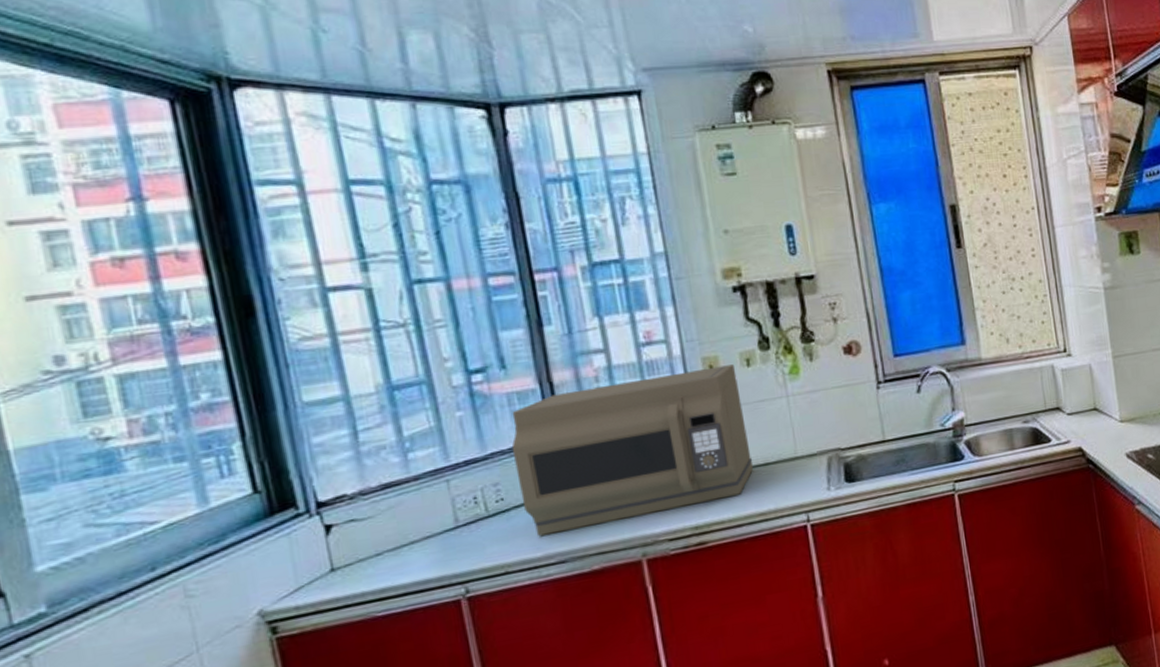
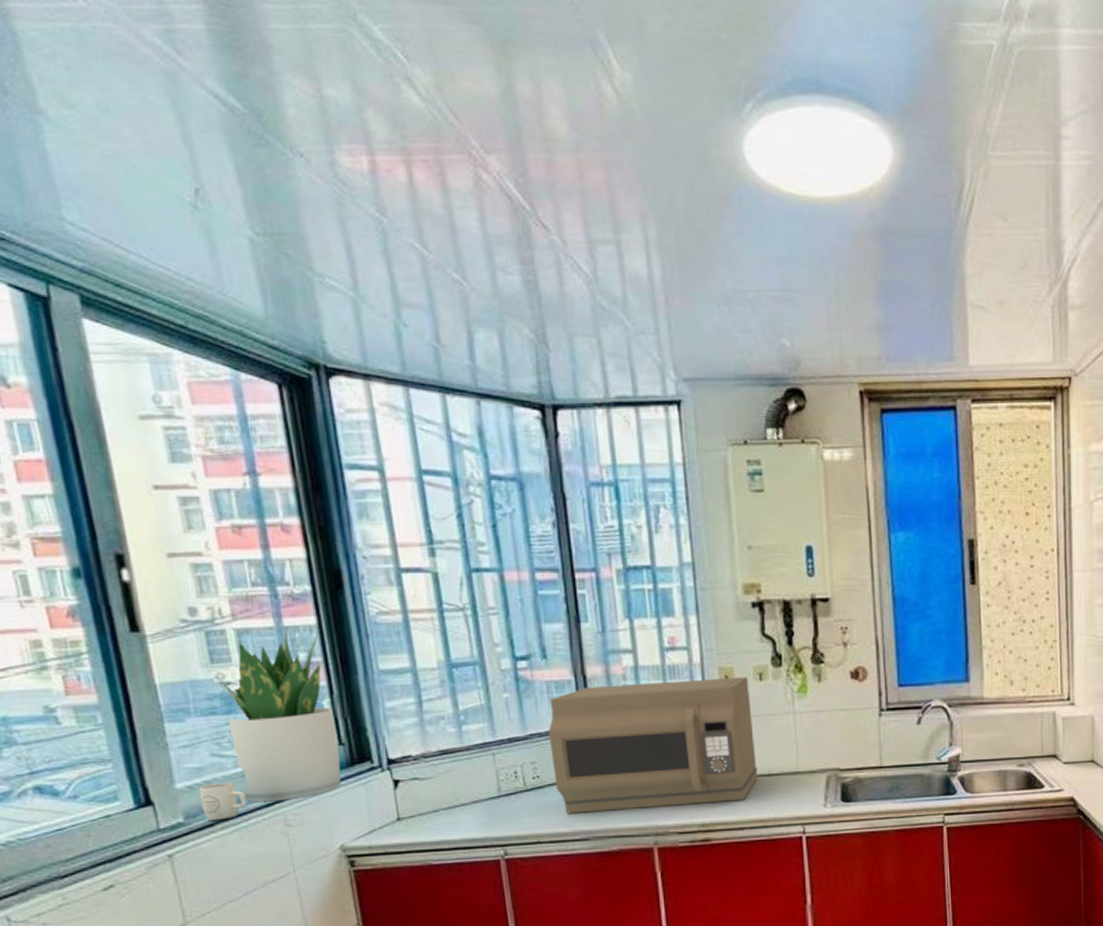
mug: none [67,554,134,605] -> present [199,782,247,820]
planter: none [97,364,259,576] -> present [221,628,342,803]

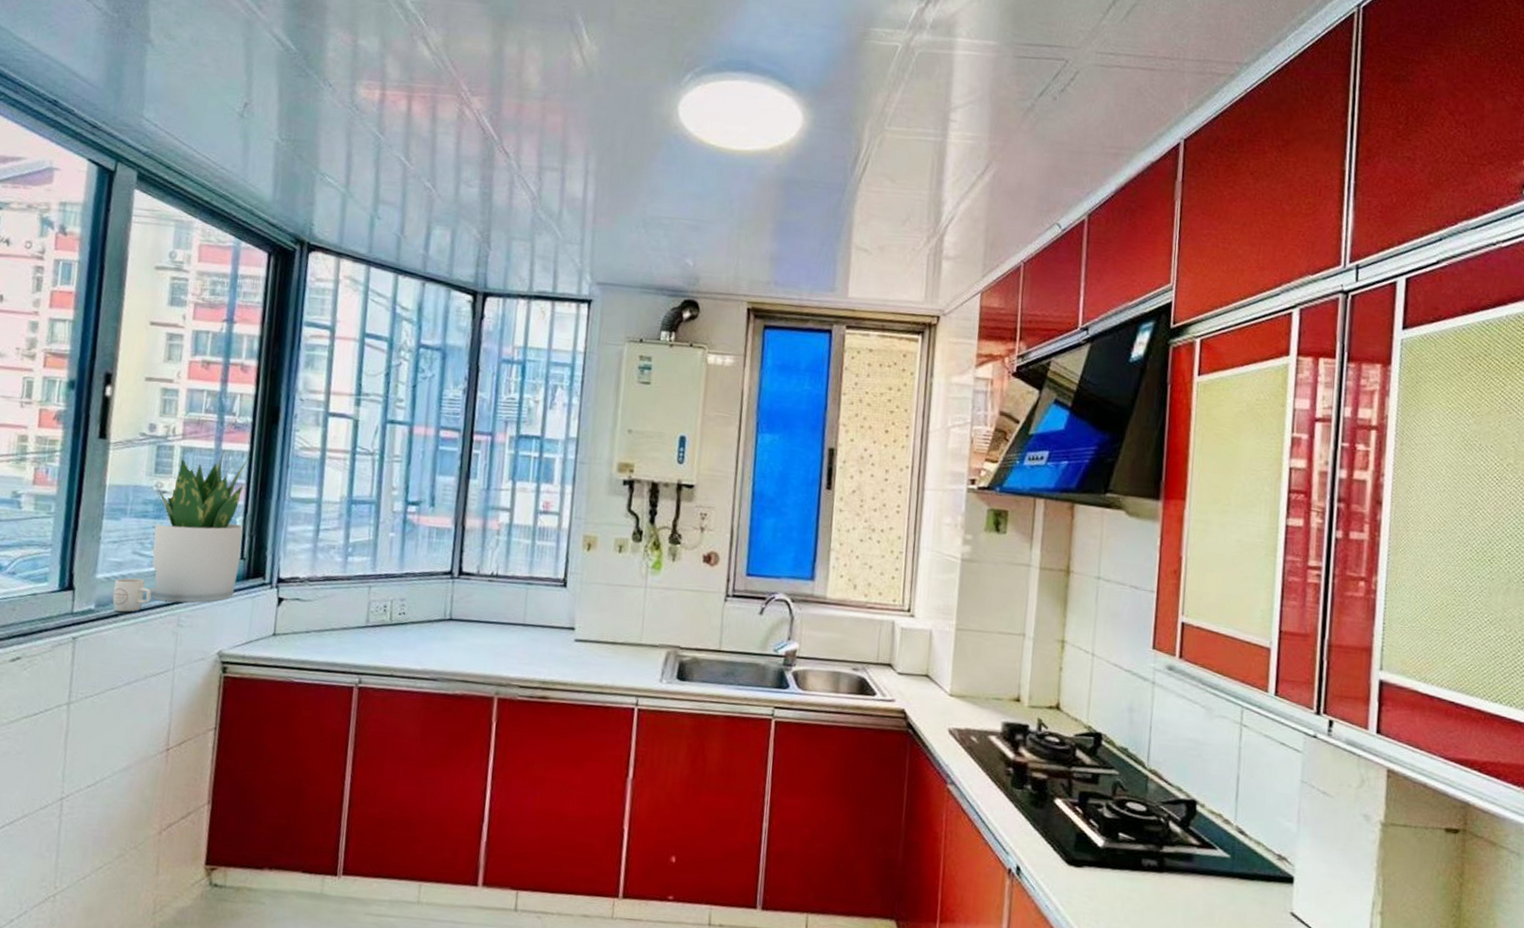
microwave: present [548,677,758,814] -> none [417,537,609,664]

